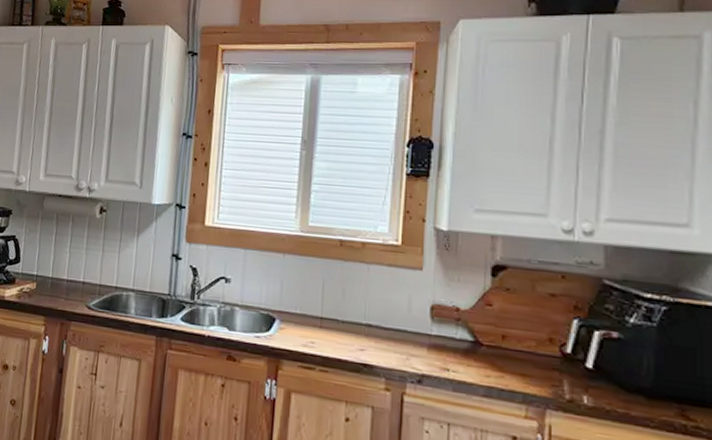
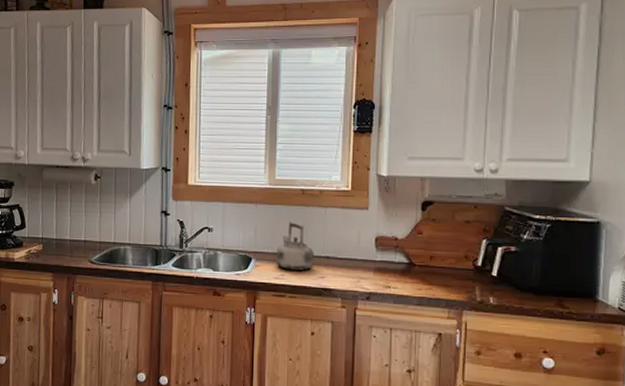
kettle: none [305,278,353,340] -> present [276,222,315,271]

